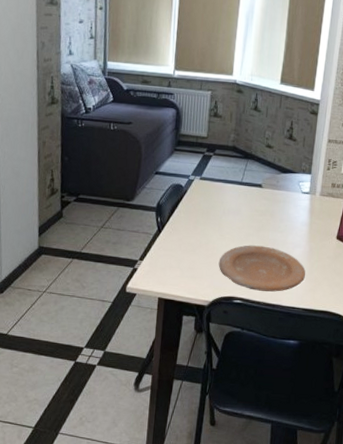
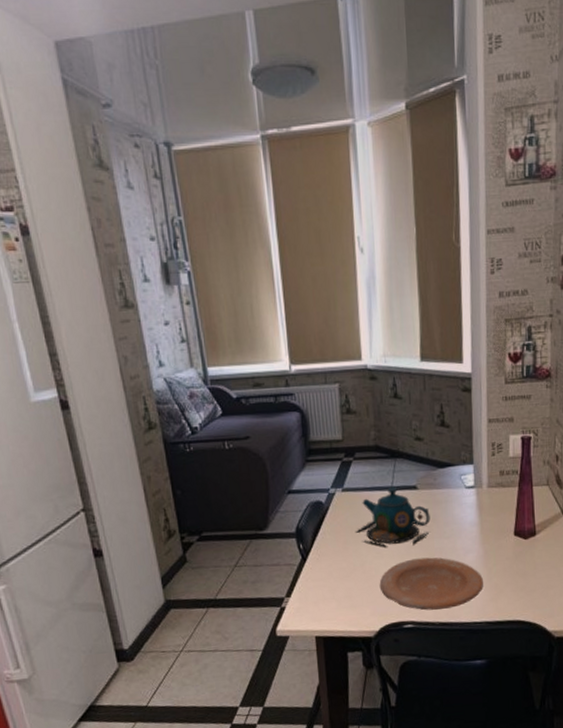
teapot: none [206,182,270,233] -> present [356,487,431,547]

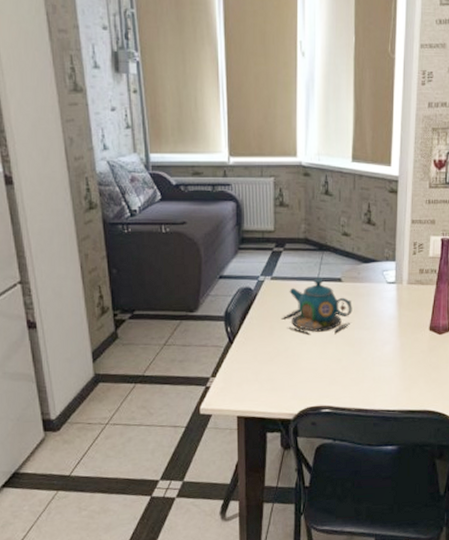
plate: present [379,557,484,611] -> none [301,346,399,397]

